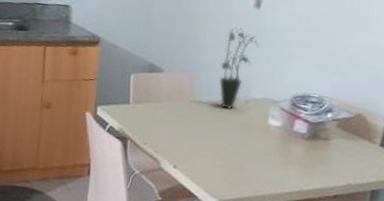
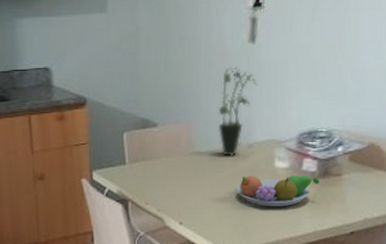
fruit bowl: none [230,129,309,163] -> present [236,176,319,207]

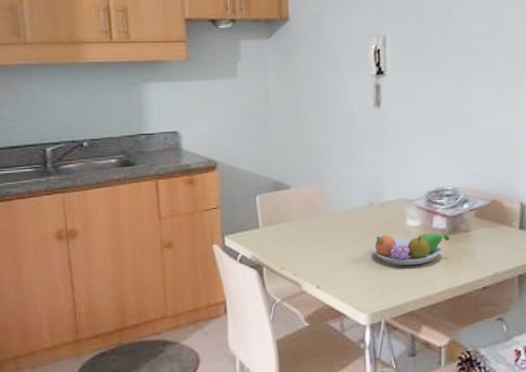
potted plant: present [218,67,258,156] -> none [349,130,386,216]

